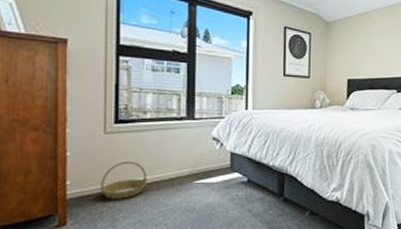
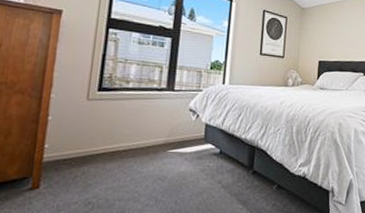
basket: present [101,161,147,199] -> none [77,127,124,165]

